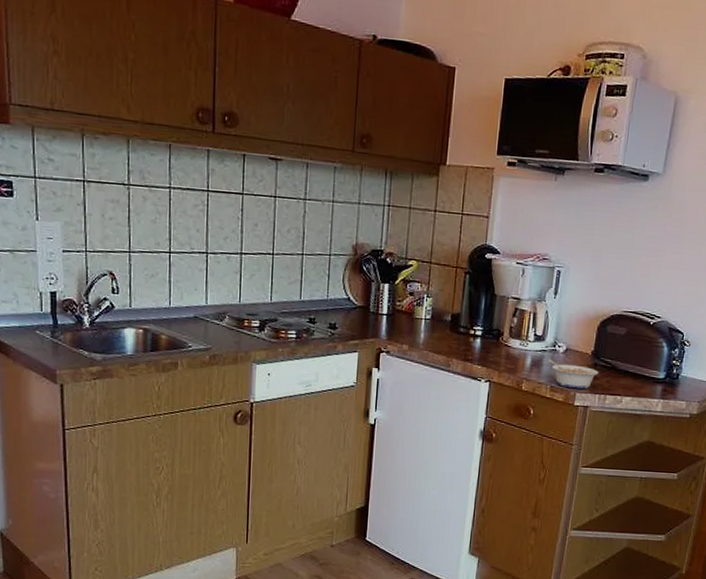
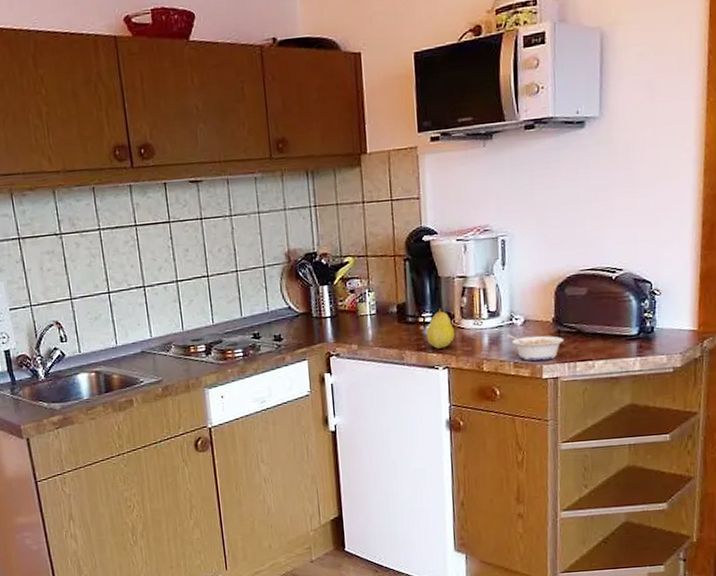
fruit: none [475,324,502,362] -> present [426,308,456,349]

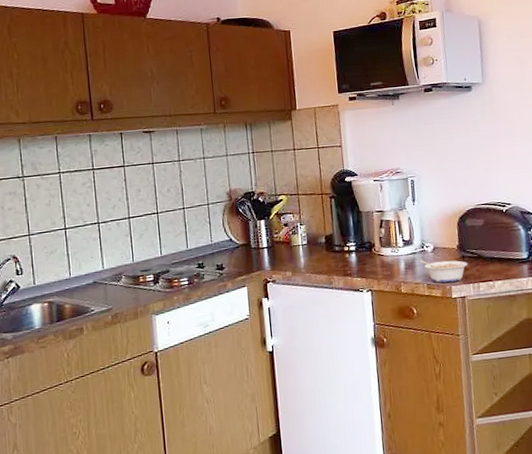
fruit: present [426,308,456,349] -> none [351,238,376,274]

